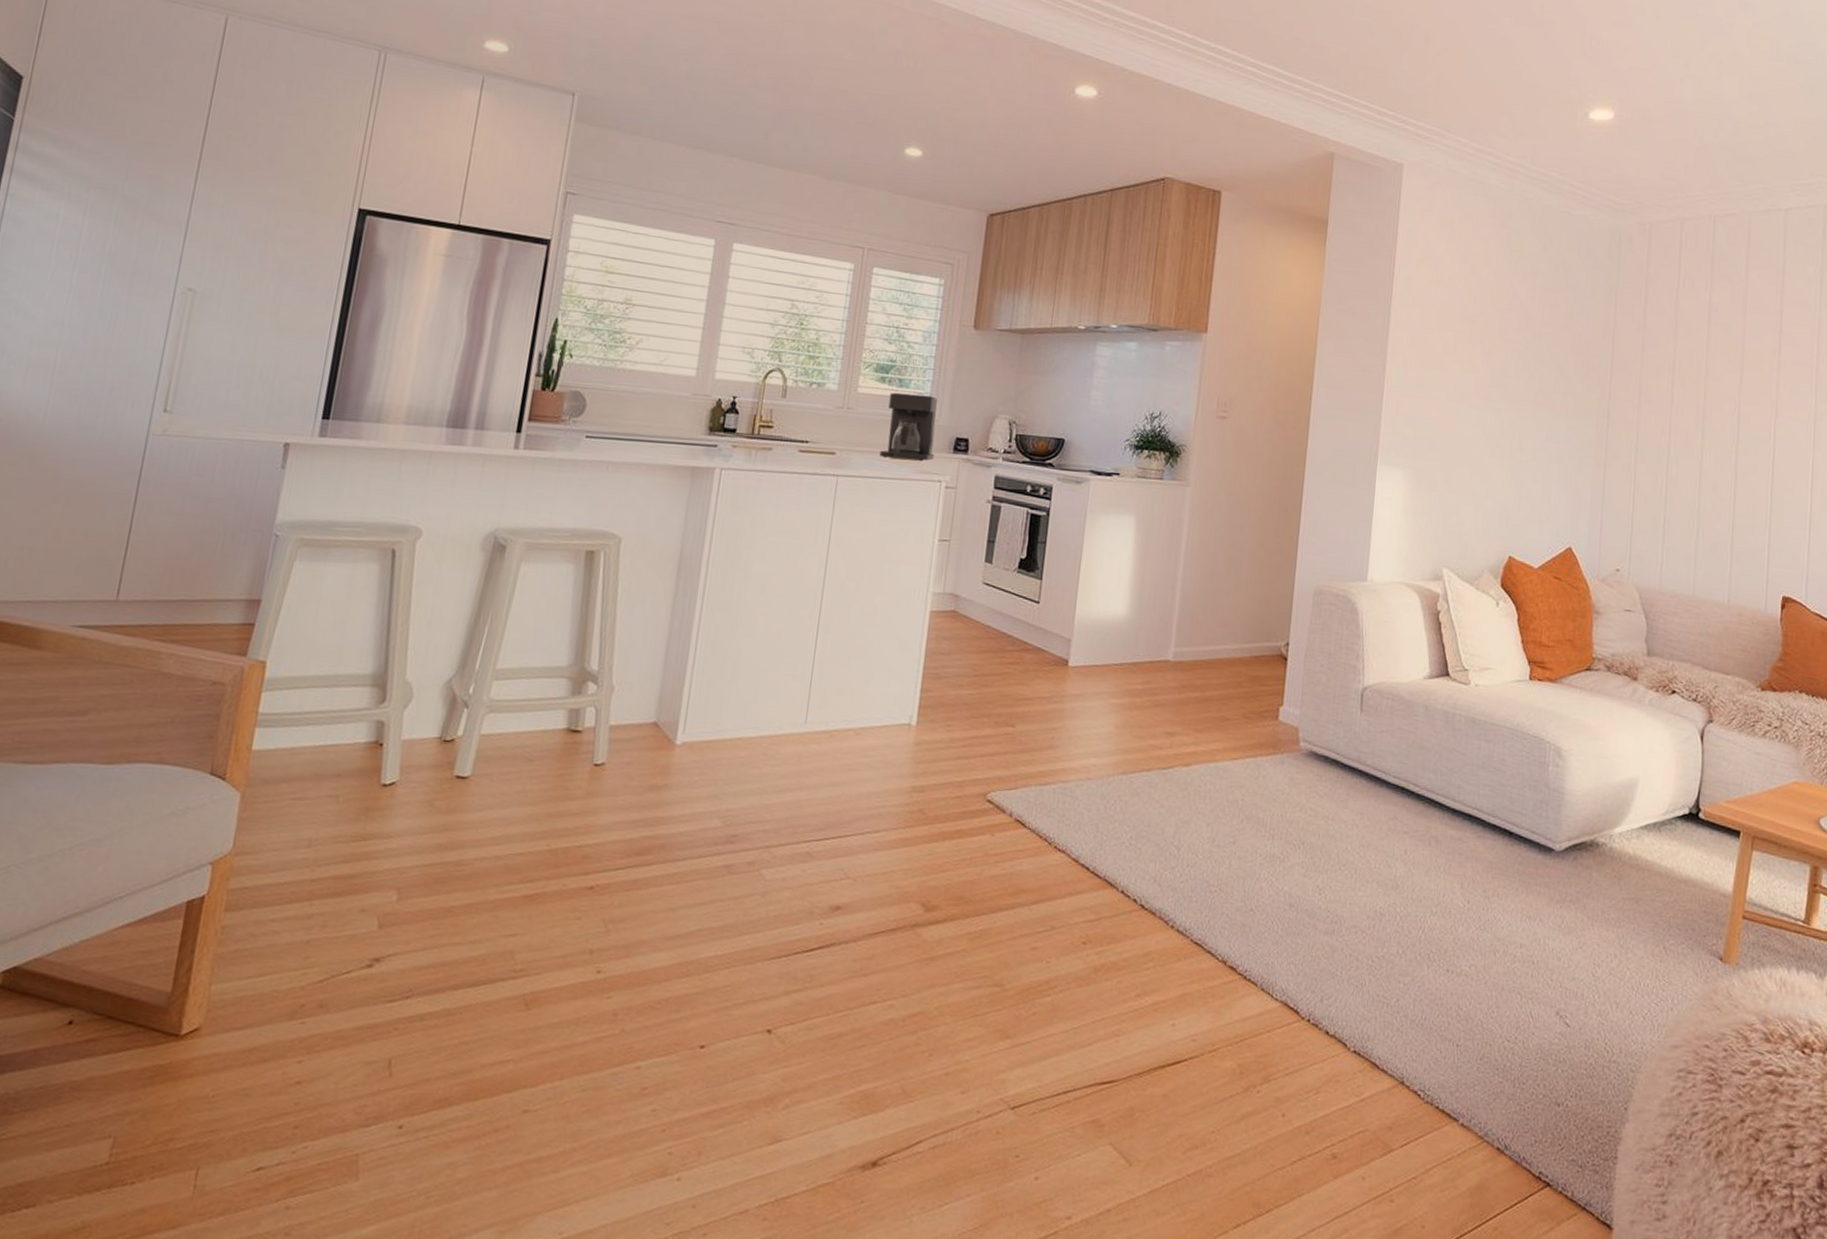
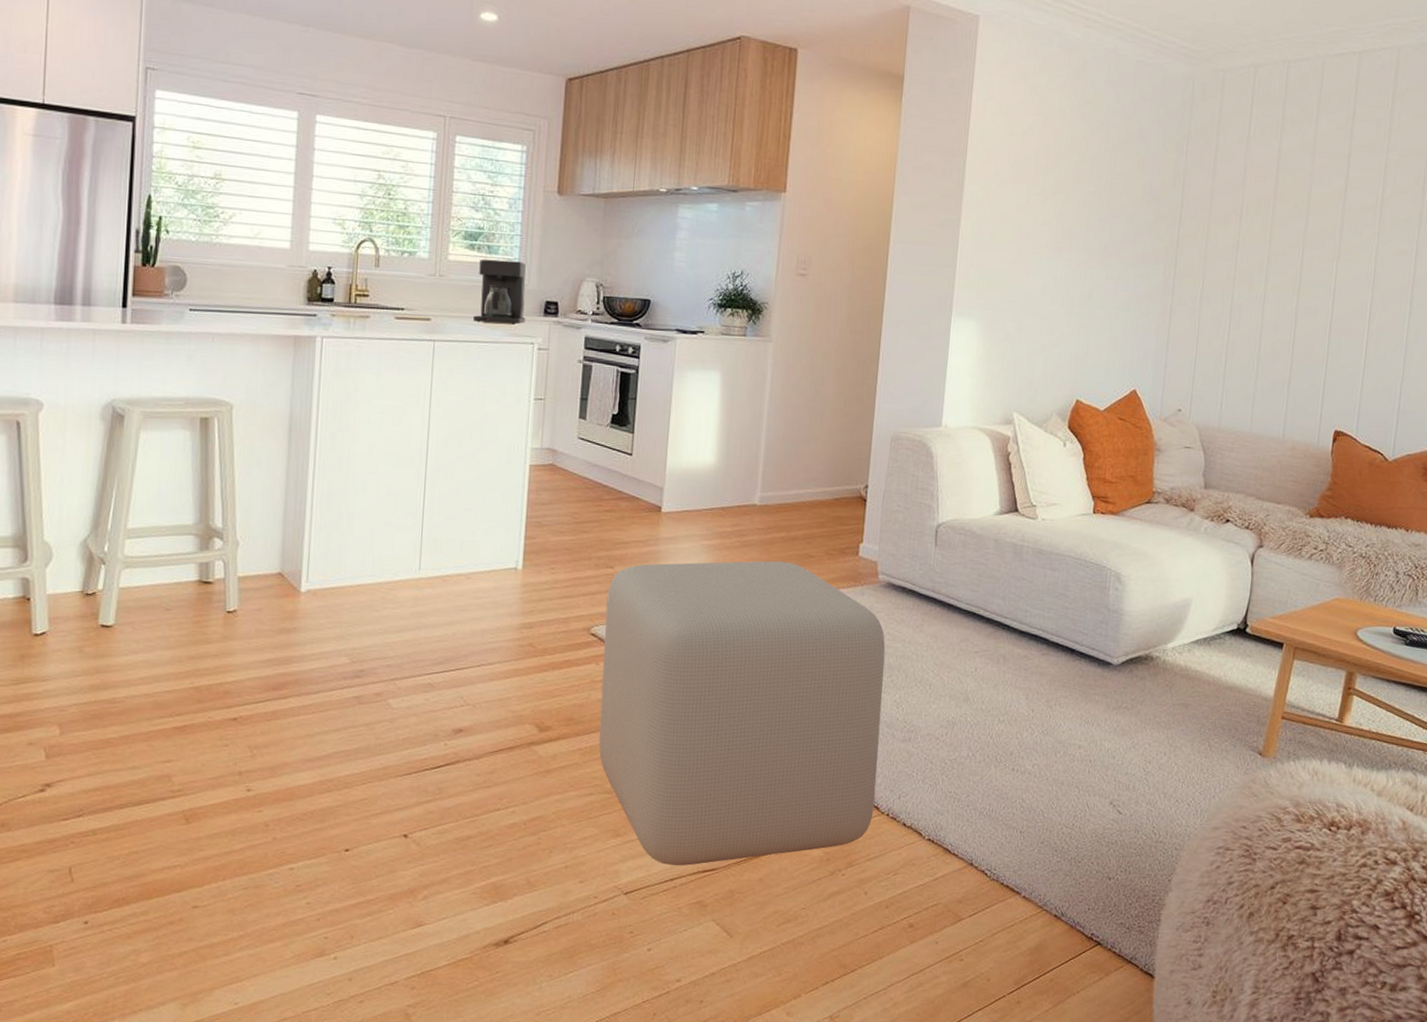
pouf: none [989,723,1307,1076] -> present [599,560,886,866]

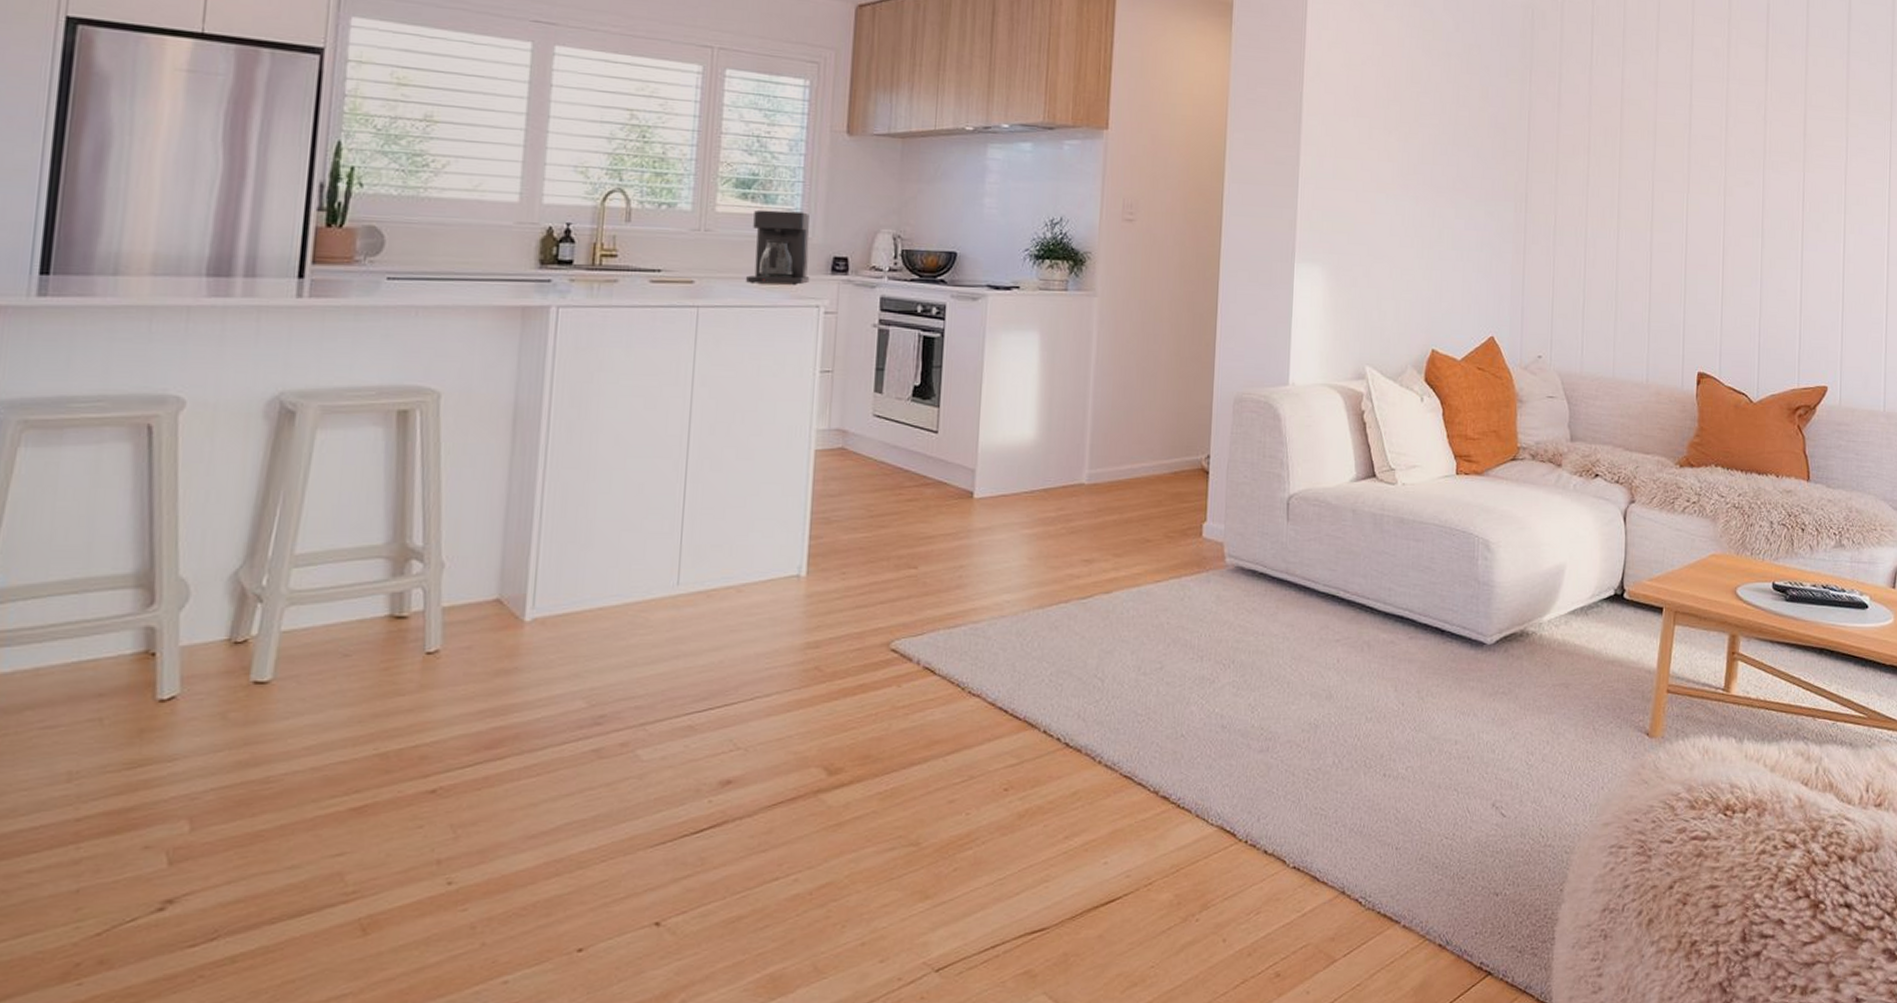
pouf: present [599,560,886,866] -> none [901,548,1236,929]

